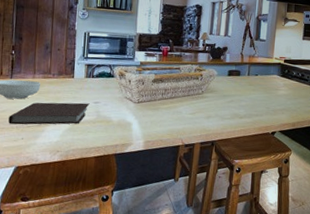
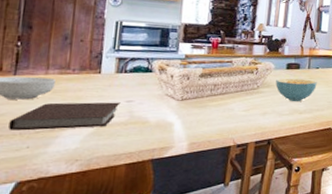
cereal bowl: none [218,84,256,107] -> present [275,78,317,101]

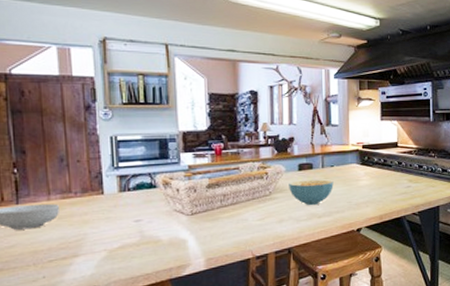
notebook: present [9,102,121,131] -> none [21,223,129,262]

